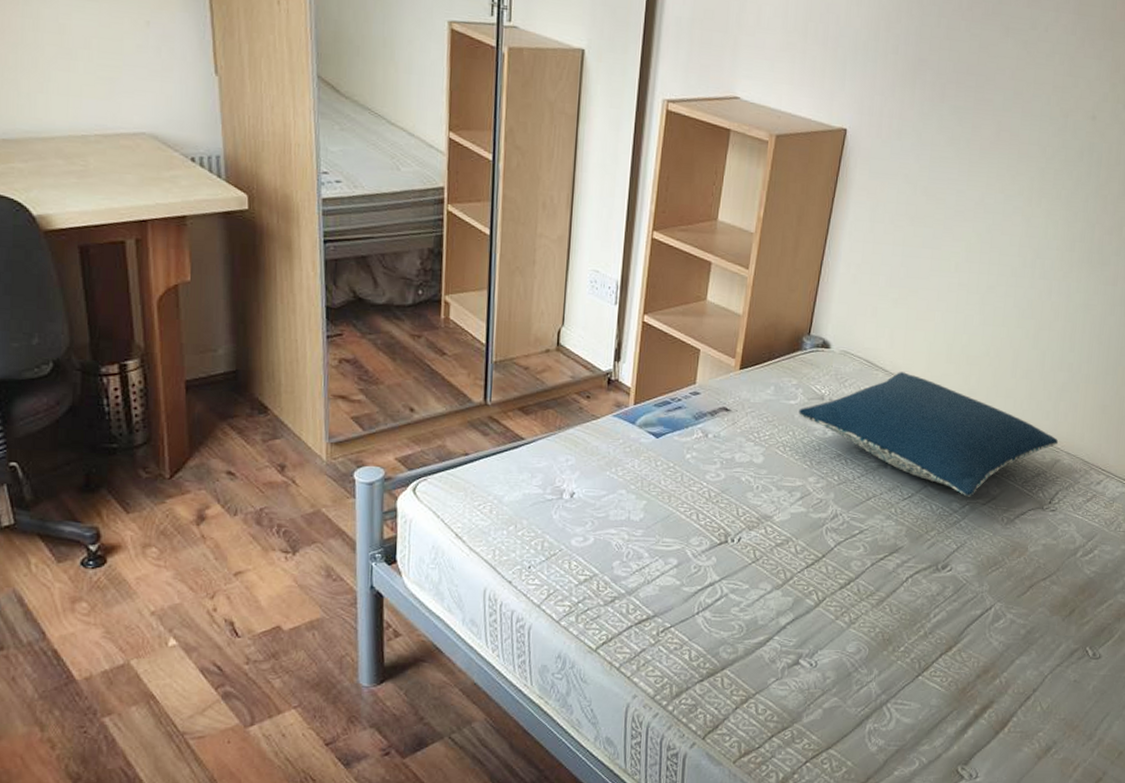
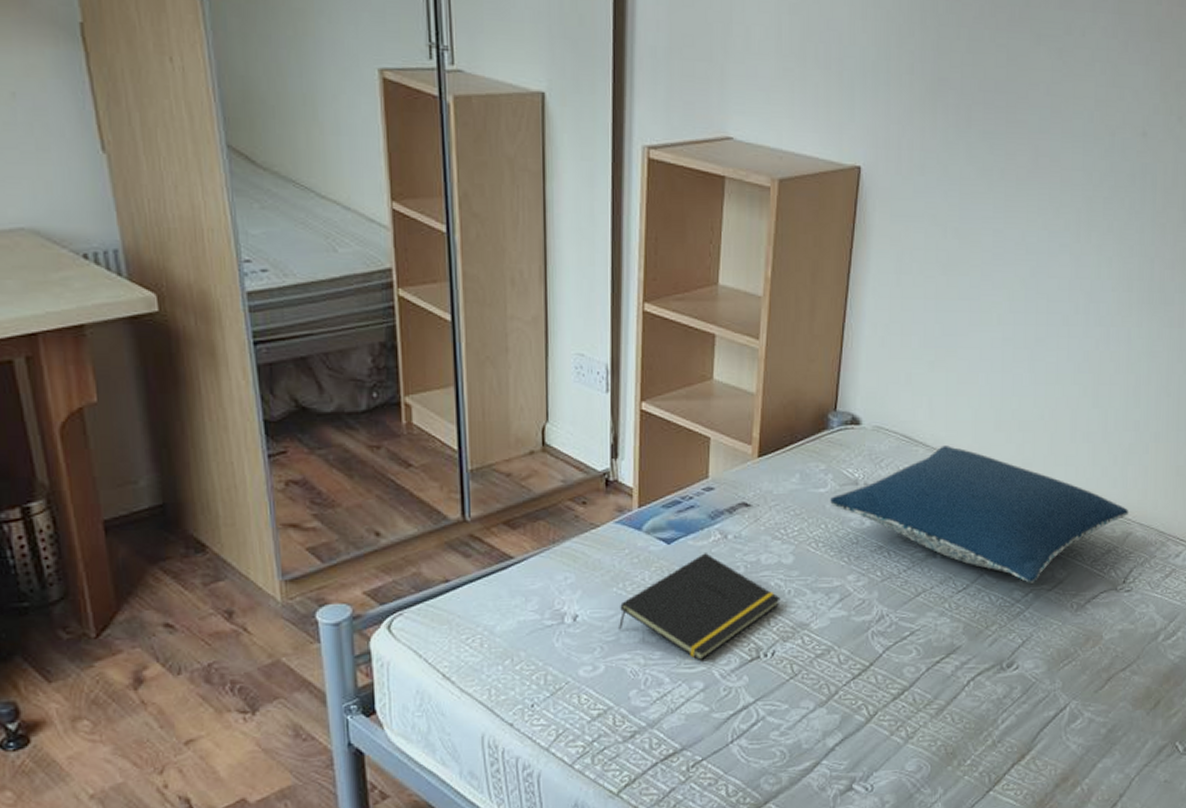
notepad: none [607,448,750,541] -> present [617,553,781,662]

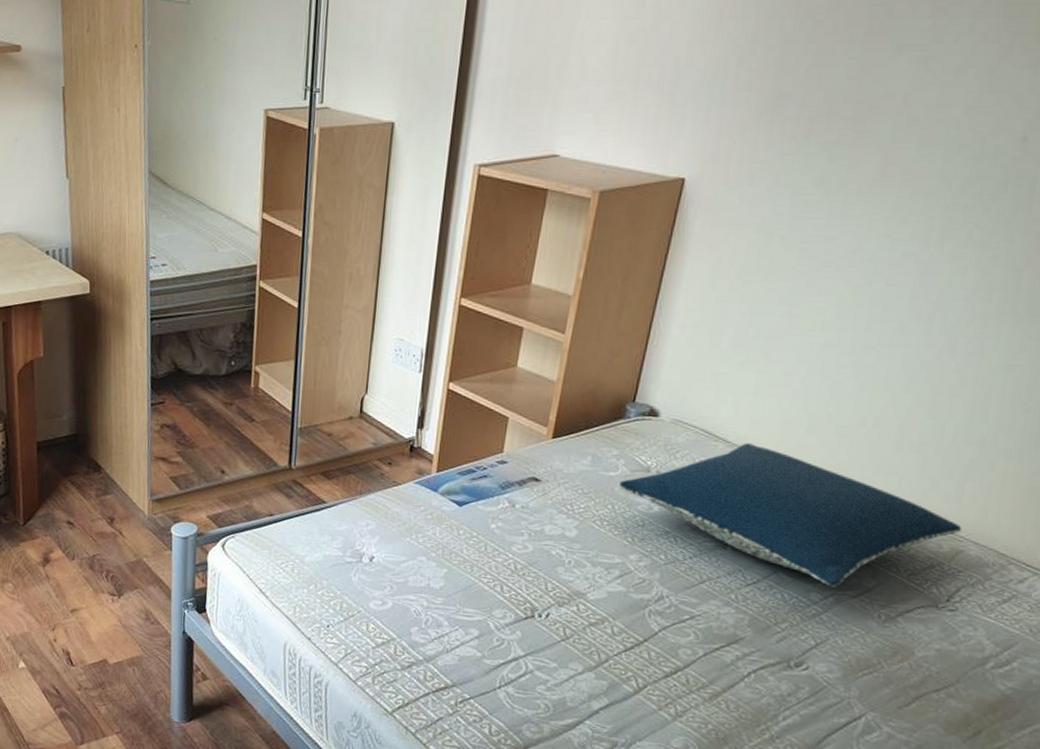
notepad: present [617,553,781,662] -> none [407,518,560,612]

